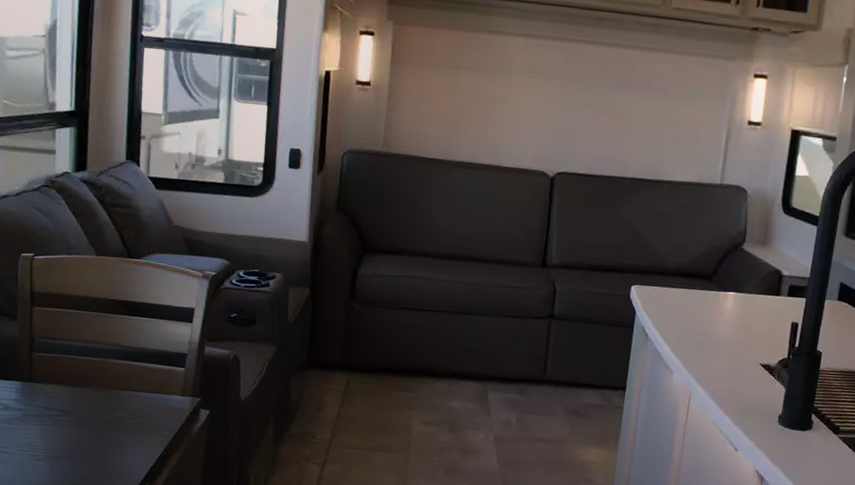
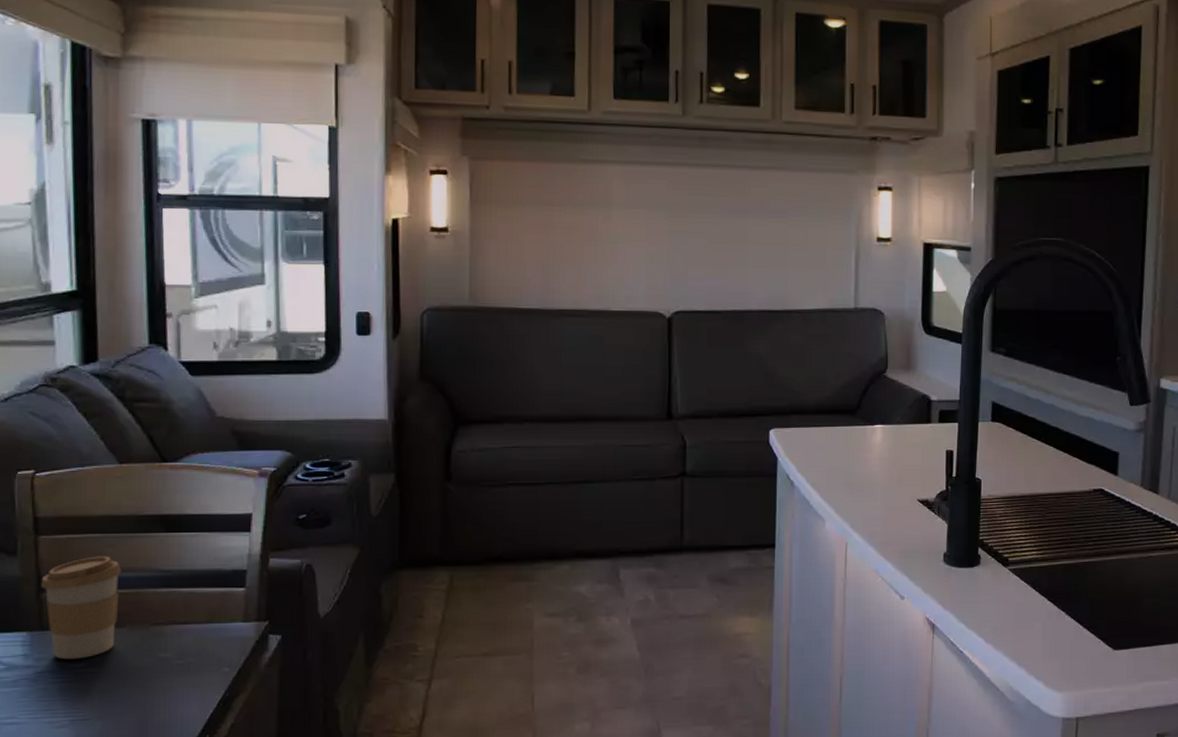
coffee cup: none [32,328,93,409] -> present [41,556,122,660]

